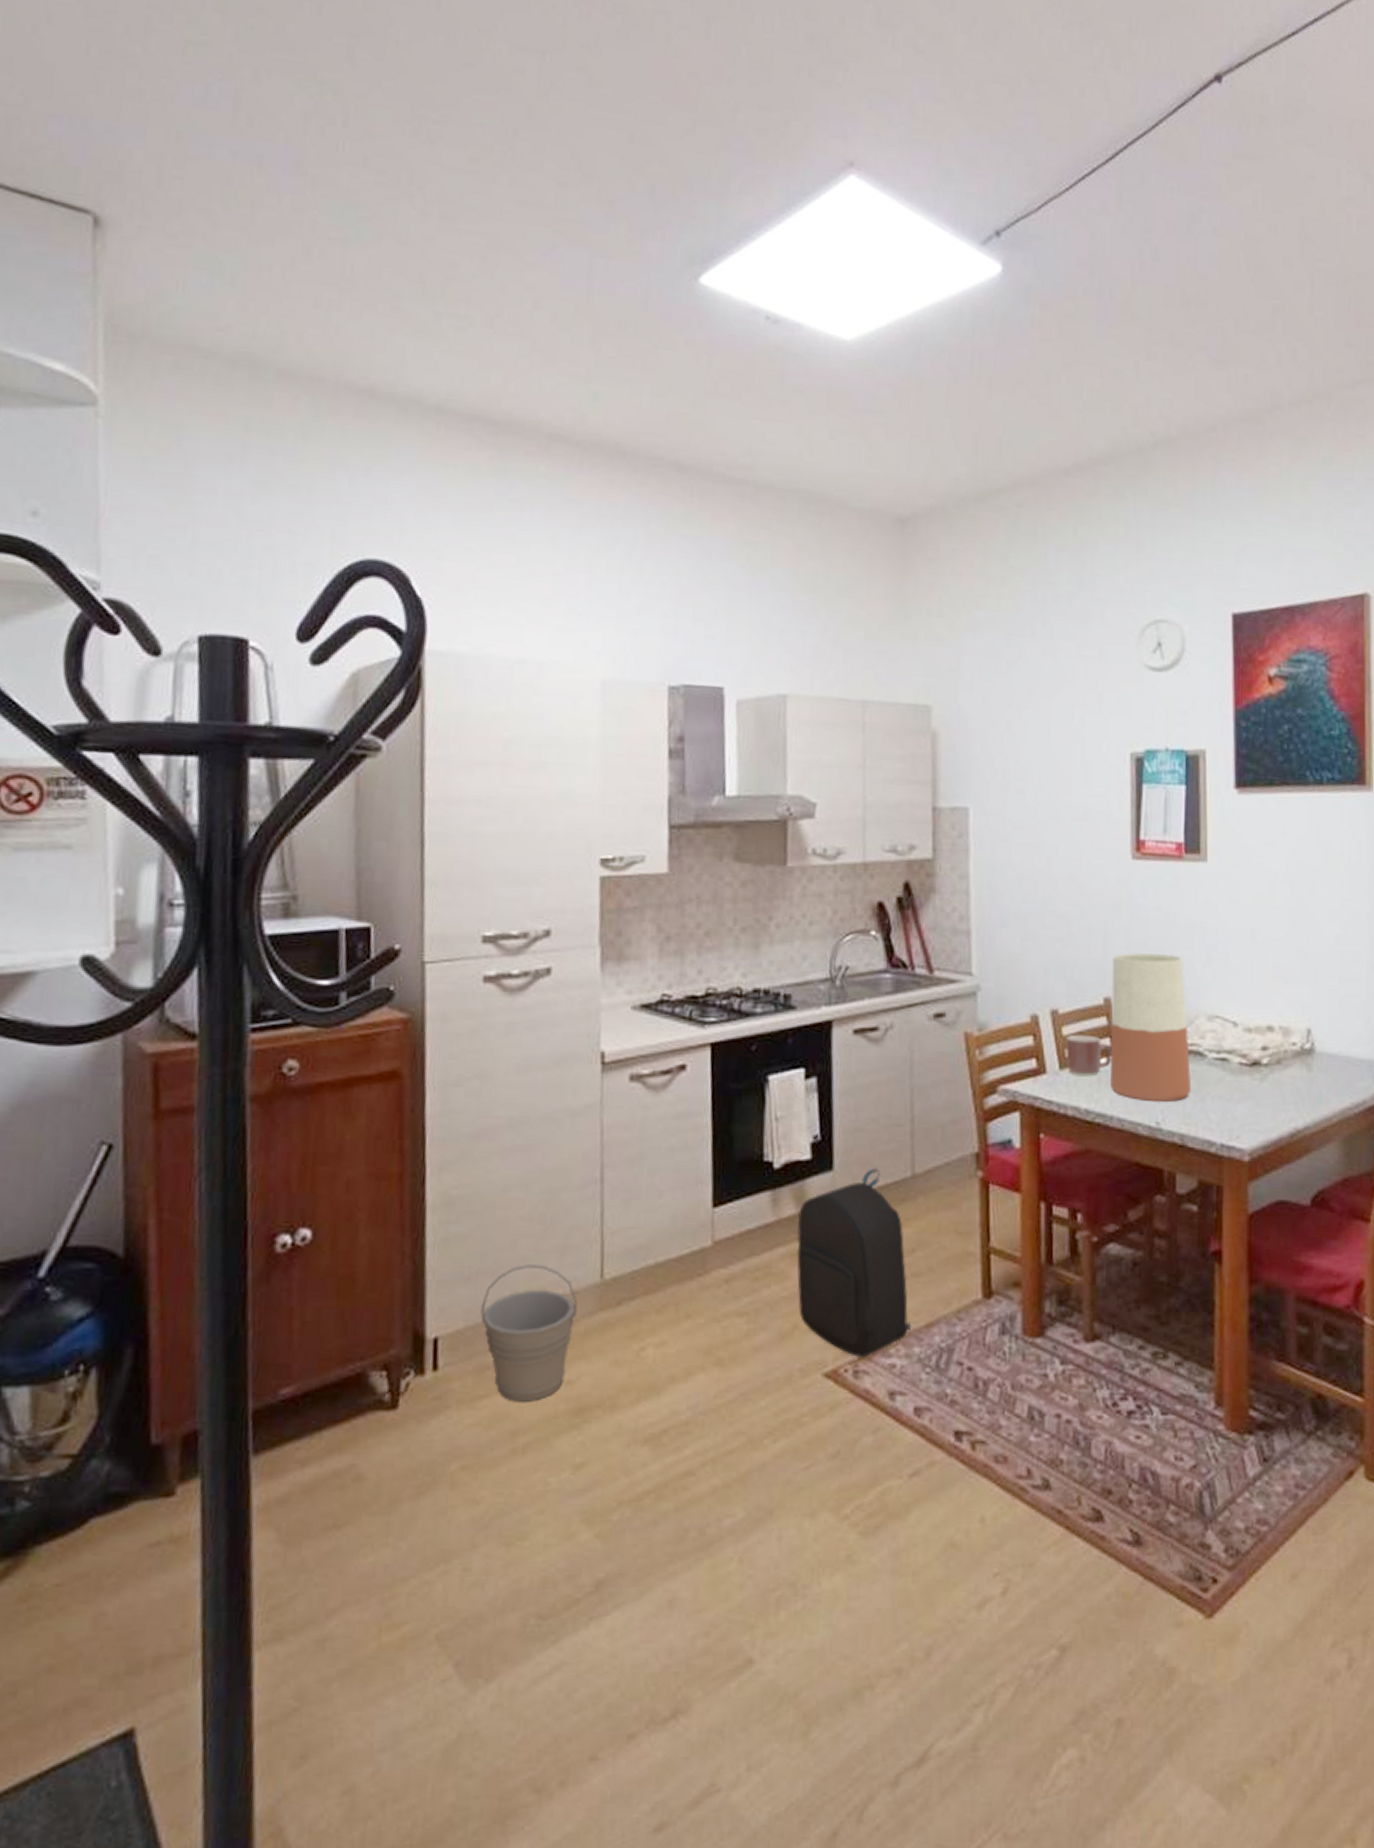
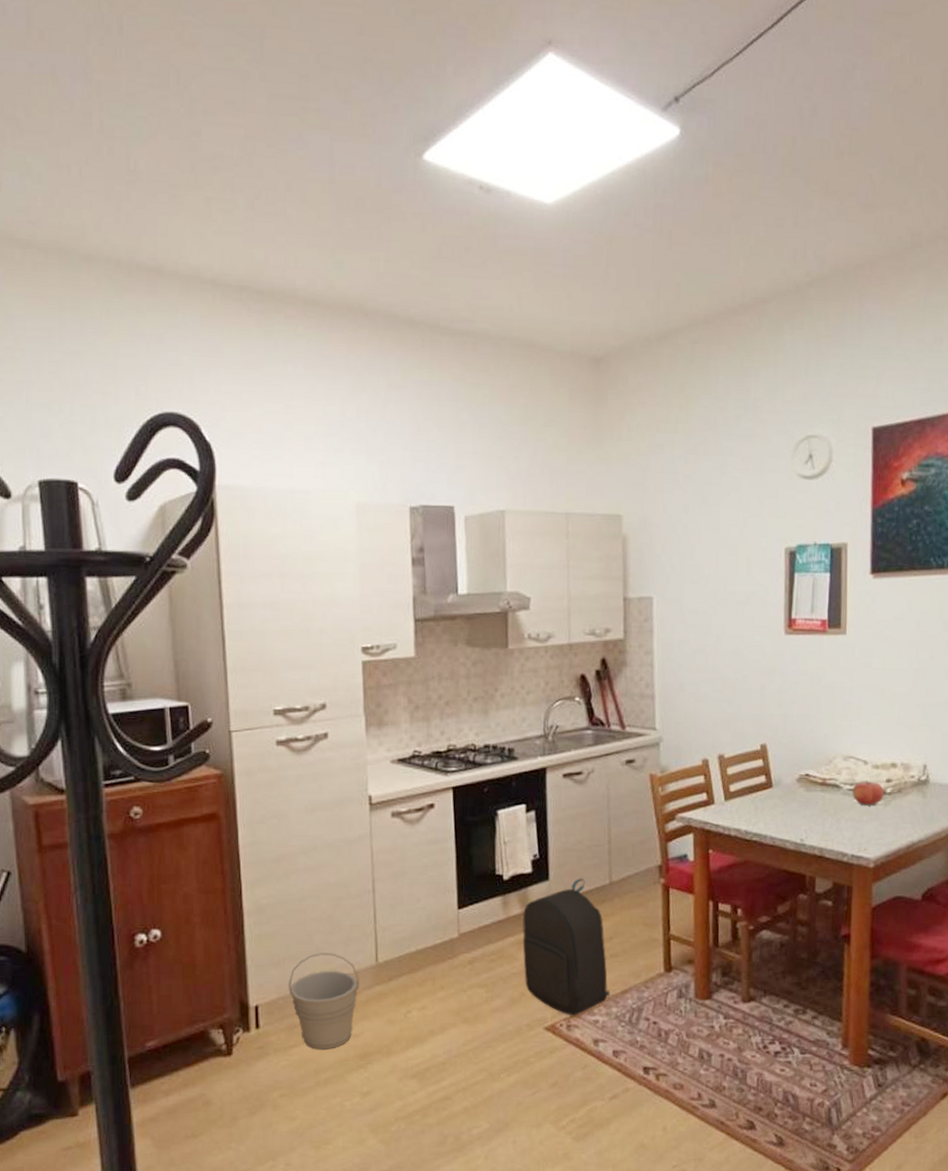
mug: present [1065,1034,1111,1077] -> none [730,773,766,806]
vase: present [1110,953,1192,1102] -> none [765,709,830,823]
fruit: none [1219,1047,1259,1079] -> present [852,780,884,805]

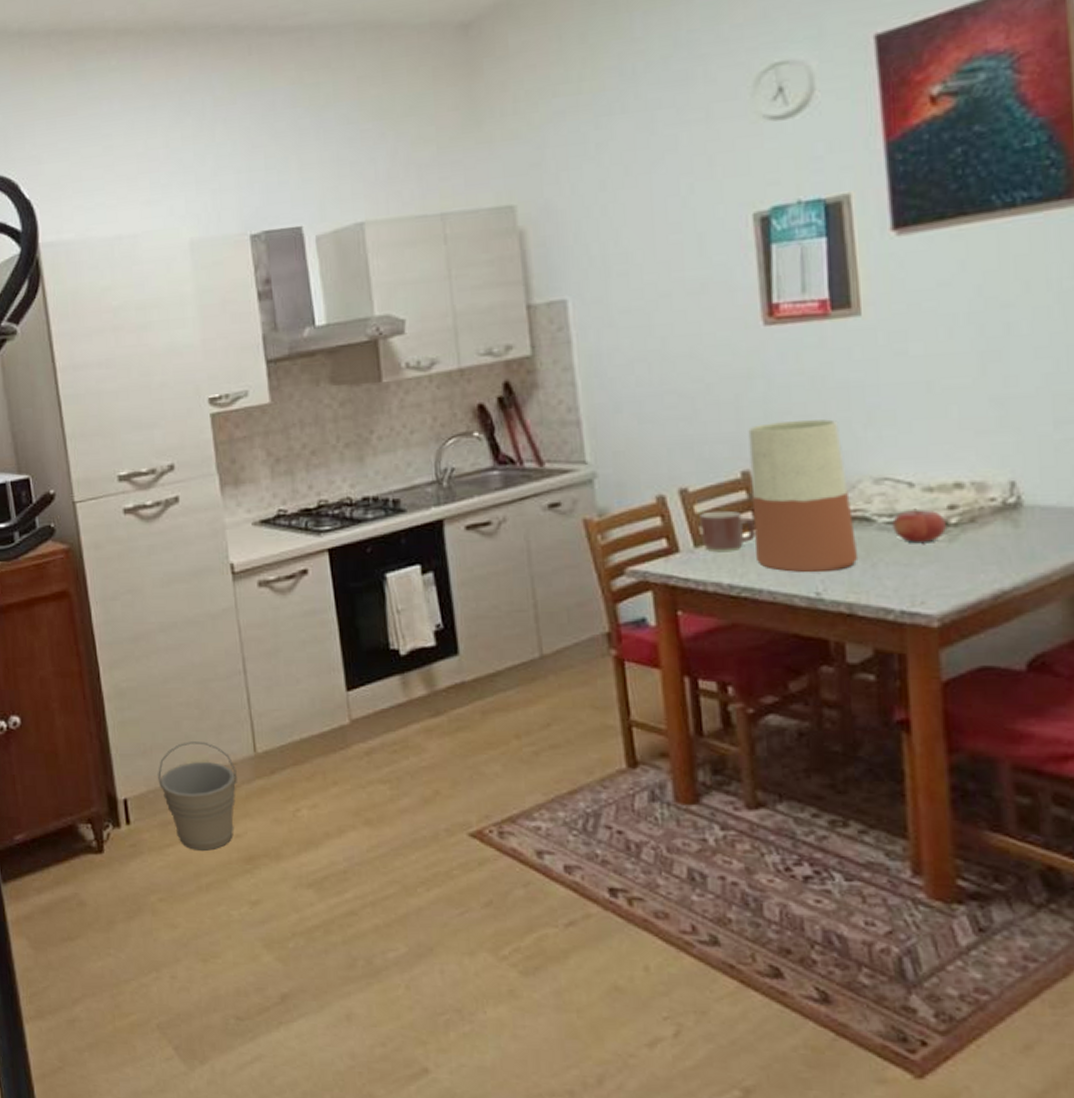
backpack: present [522,878,611,1015] -> none [429,651,554,820]
mug: none [730,773,766,806] -> present [700,510,756,553]
vase: none [765,709,830,823] -> present [748,419,859,572]

